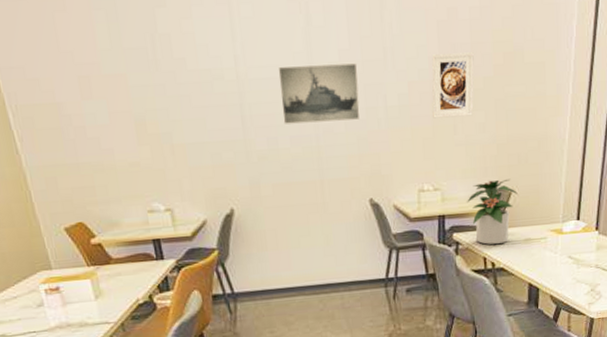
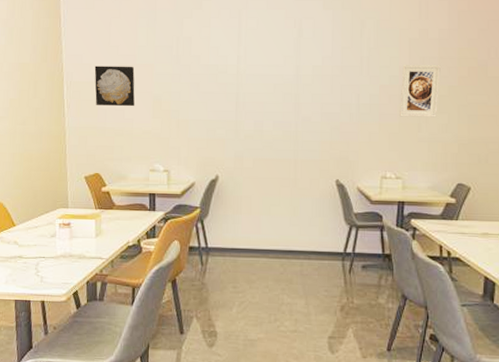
wall art: none [45,78,112,135] -> present [94,66,135,107]
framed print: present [278,63,360,124] -> none [270,66,337,112]
potted plant: present [467,178,518,245] -> none [426,175,477,235]

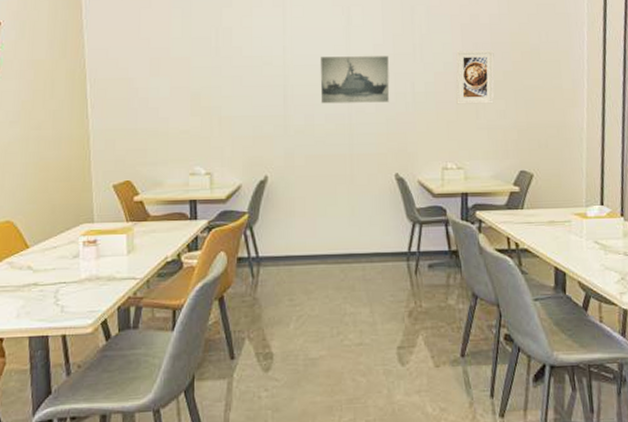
wall art: present [94,66,135,107] -> none [122,60,171,105]
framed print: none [270,66,337,112] -> present [320,56,390,104]

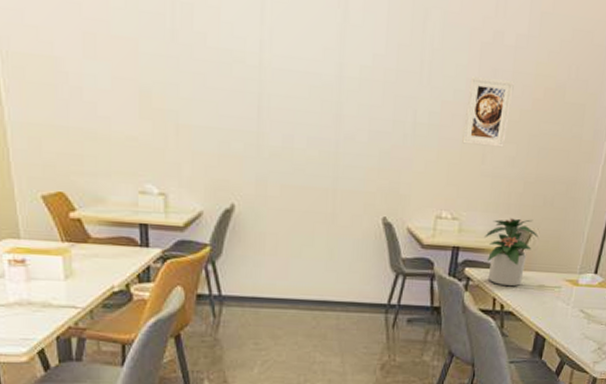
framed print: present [320,56,390,104] -> none [303,60,391,131]
potted plant: none [489,161,540,225] -> present [485,217,538,287]

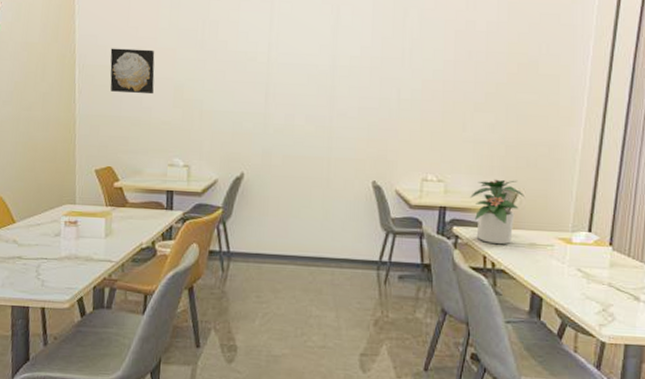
wall art: none [44,30,113,100] -> present [110,48,155,95]
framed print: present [462,76,514,148] -> none [443,58,488,116]

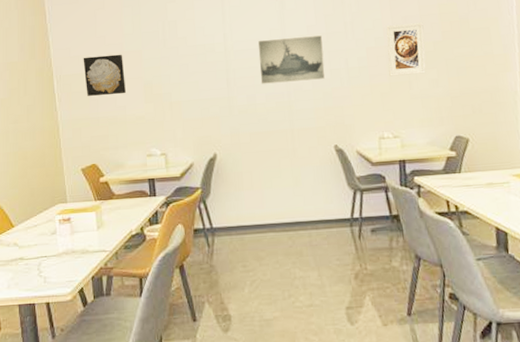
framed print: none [302,55,377,107] -> present [257,35,325,84]
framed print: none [443,58,488,116] -> present [386,22,426,77]
potted plant: present [470,179,525,245] -> none [426,127,475,189]

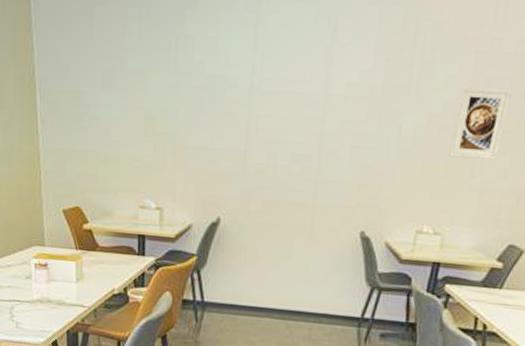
wall art: present [83,54,127,96] -> none [73,69,123,126]
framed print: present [257,35,325,84] -> none [287,81,377,146]

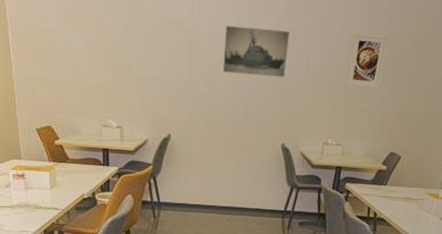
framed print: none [287,81,377,146] -> present [222,25,290,77]

